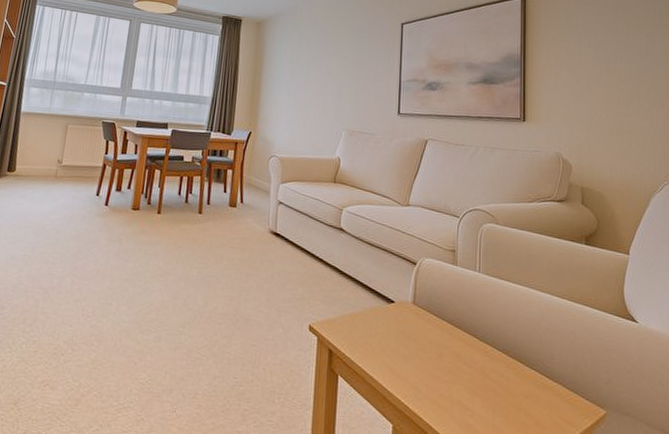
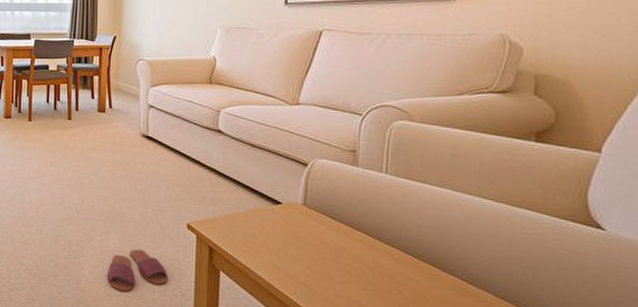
slippers: none [226,354,289,406] -> present [107,249,168,292]

